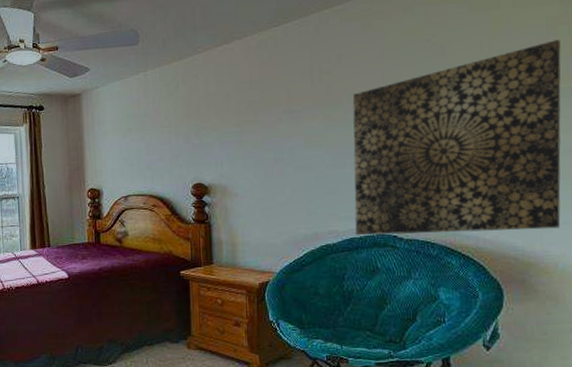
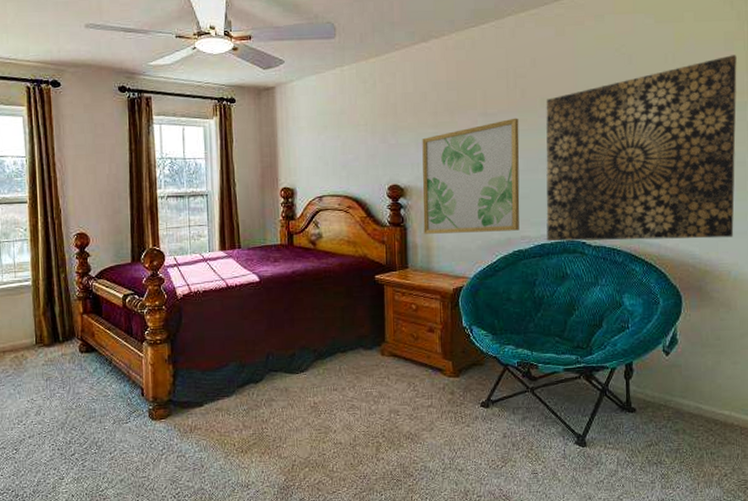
wall art: none [225,113,327,230] -> present [422,118,520,234]

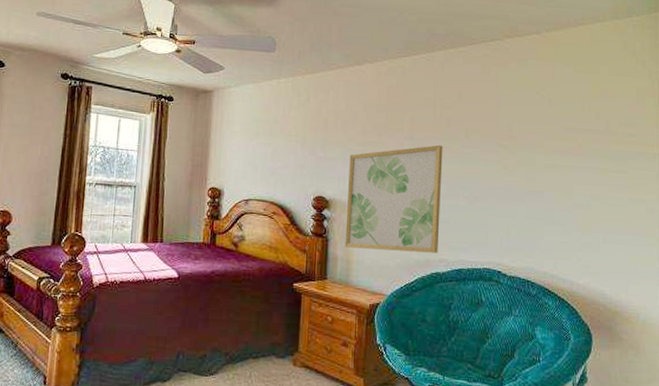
wall art: present [546,55,737,242] -> none [464,109,648,281]

